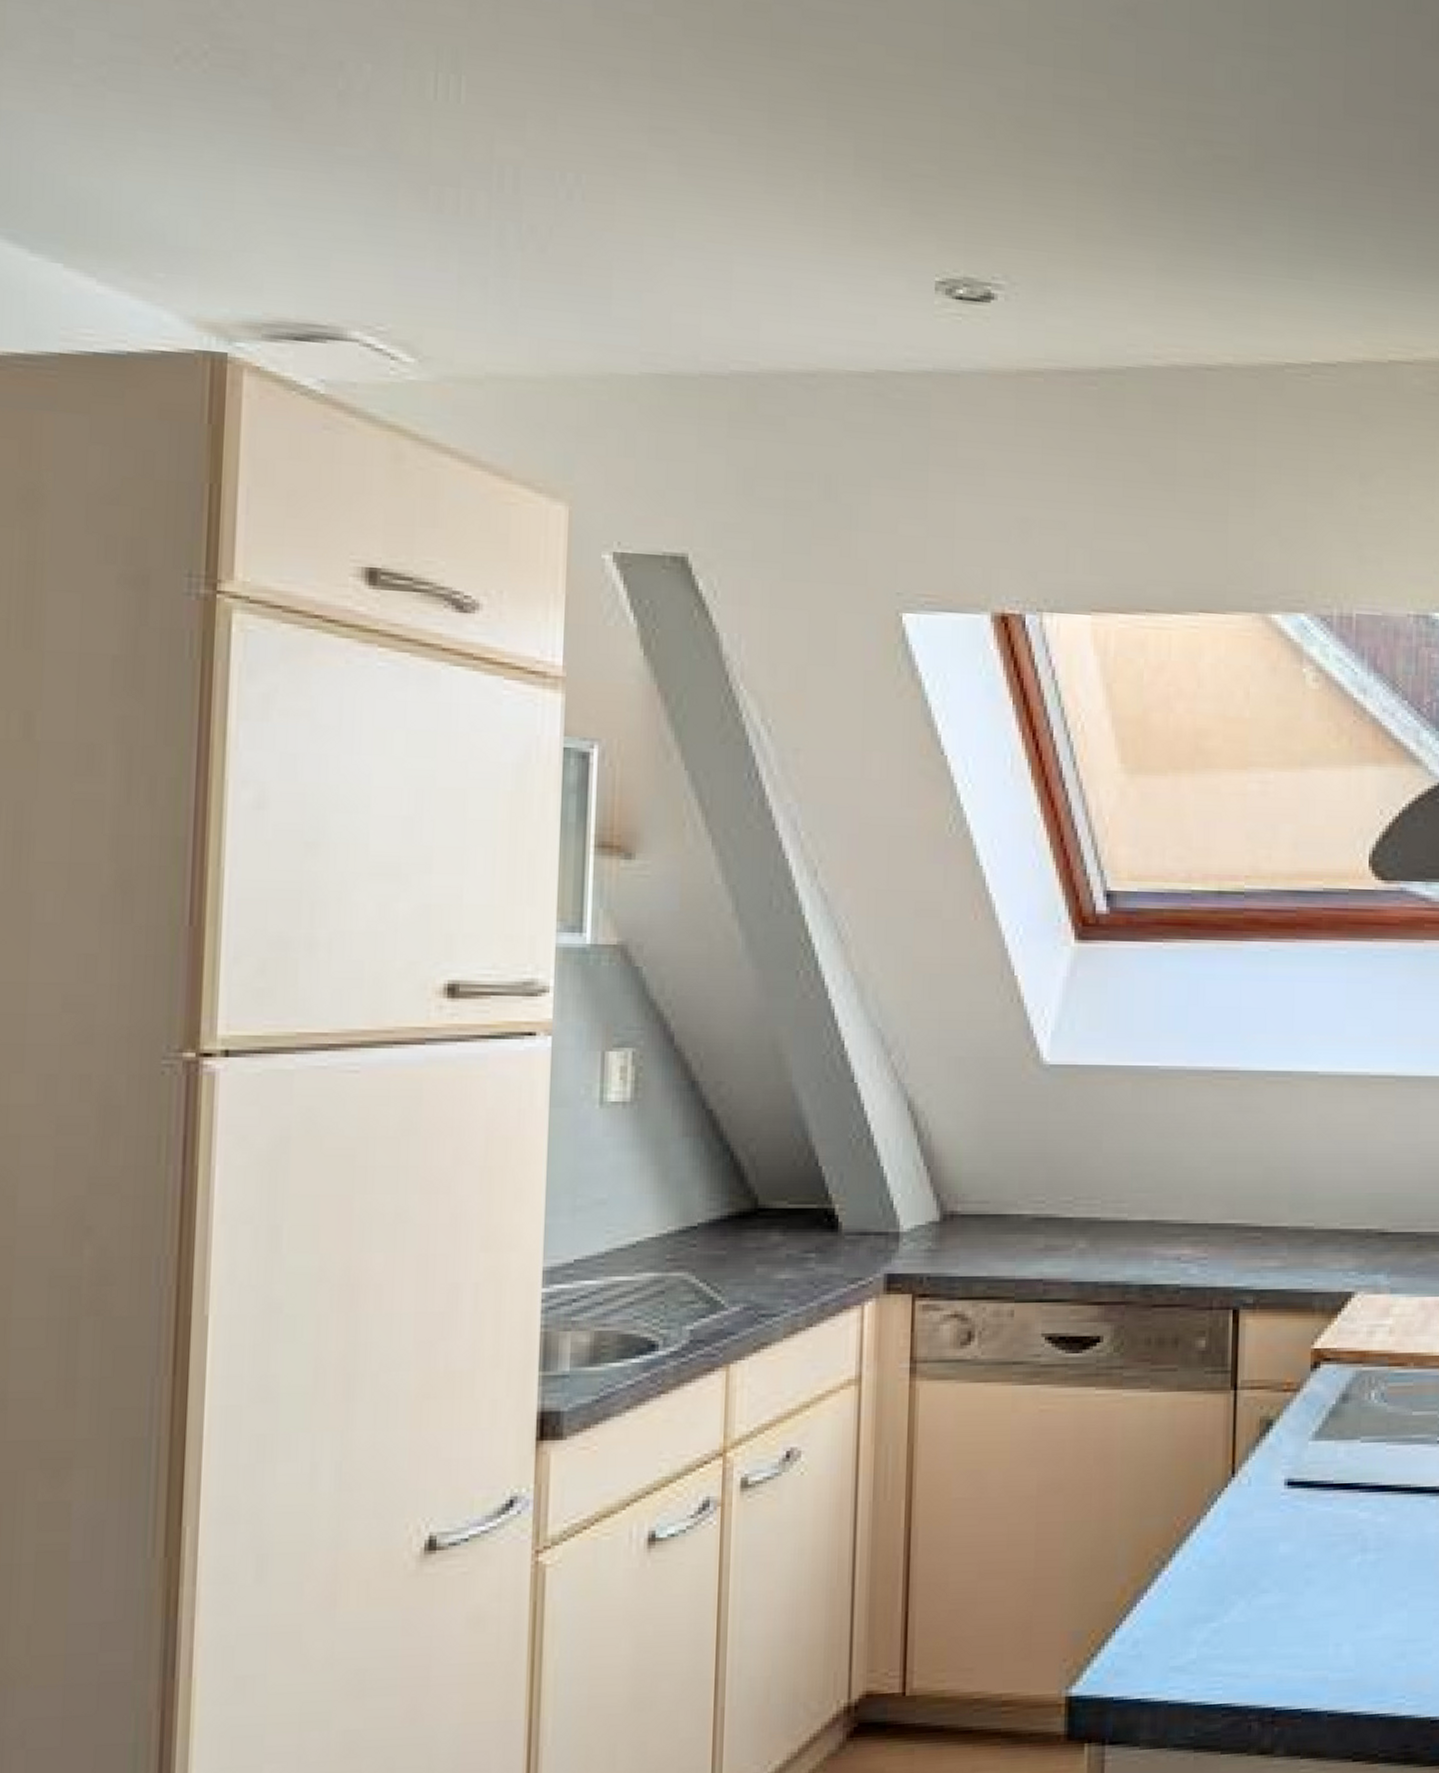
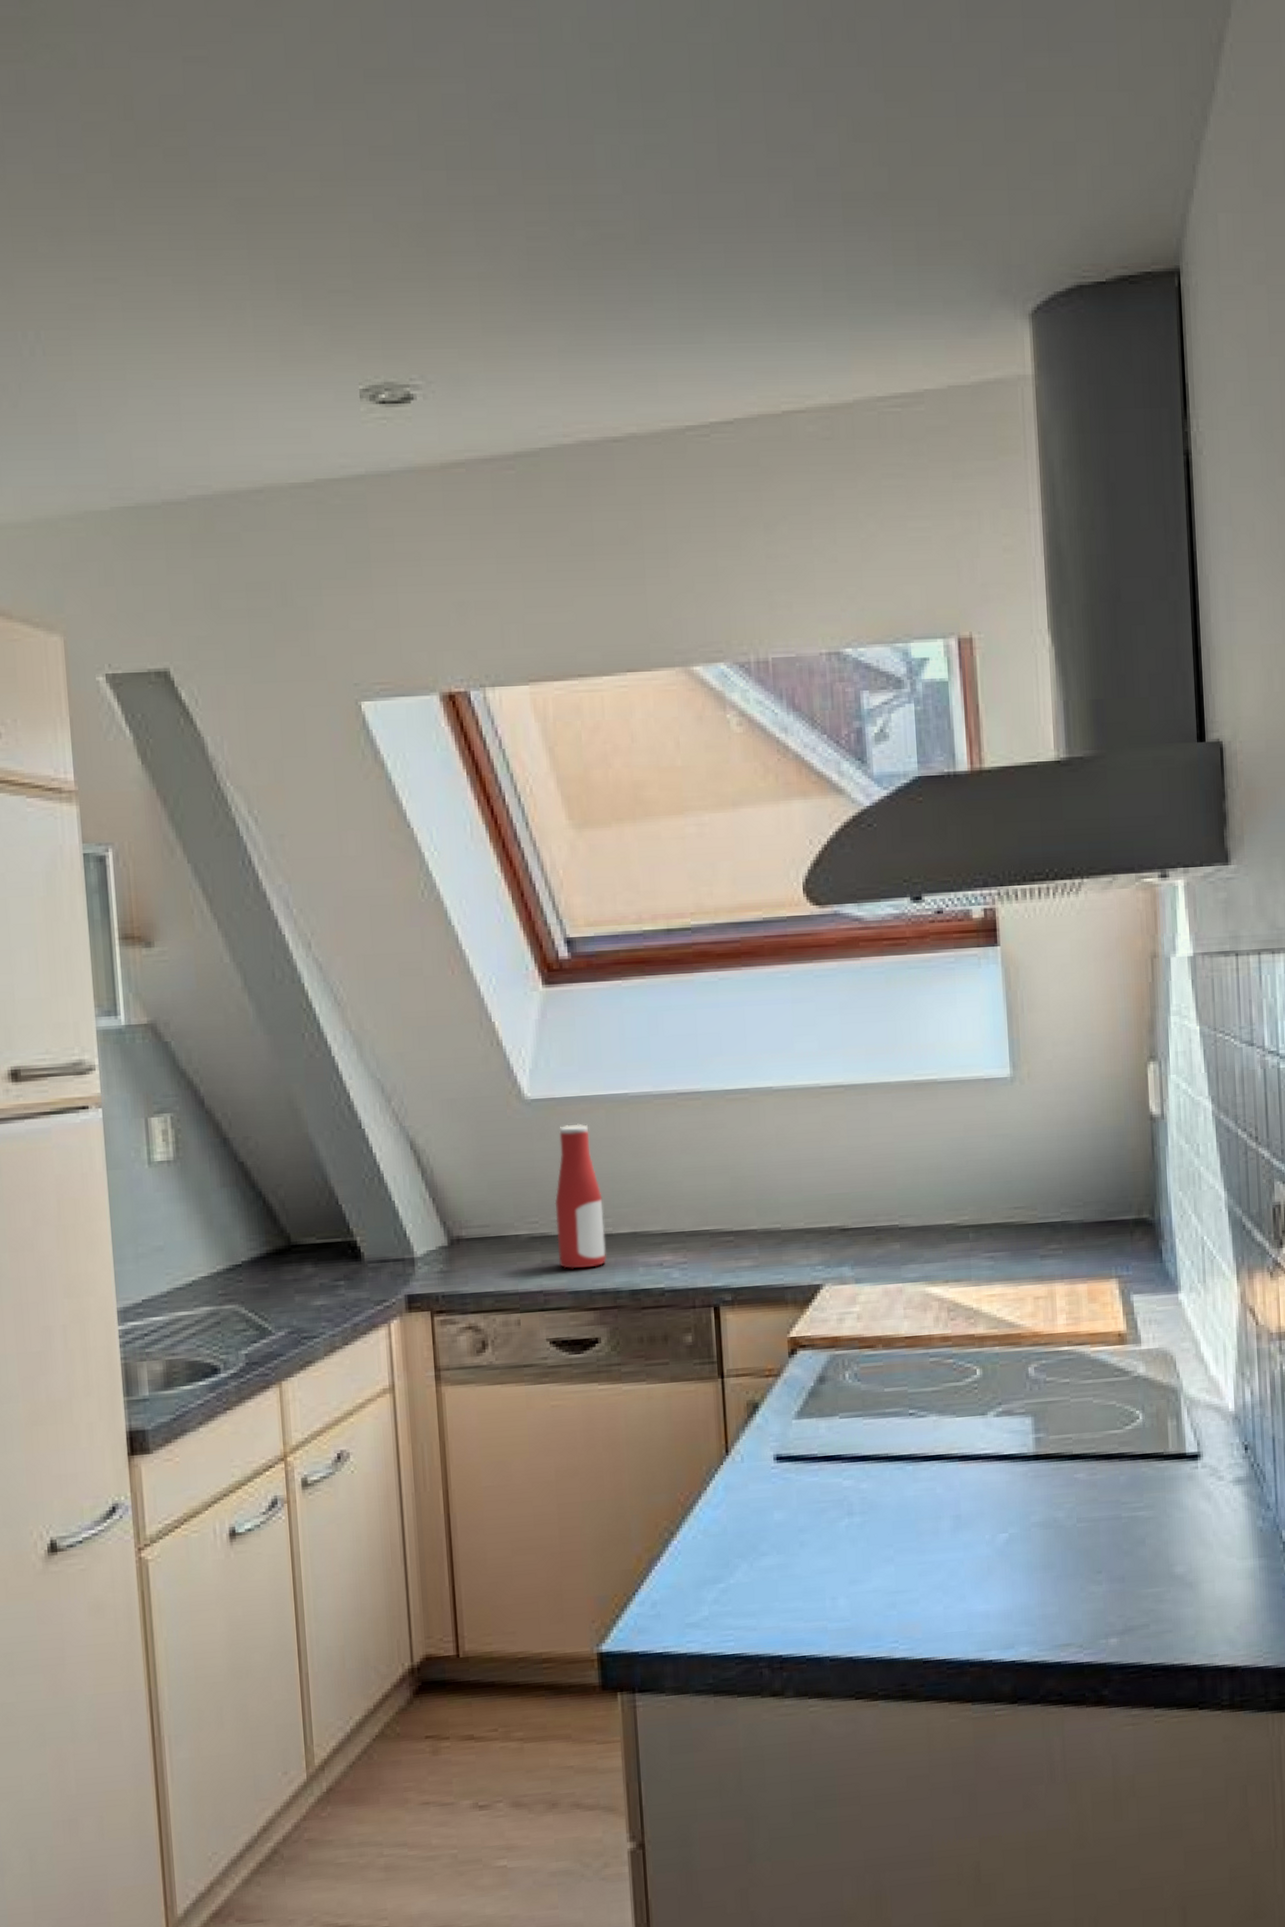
bottle: none [1064,1095,1120,1257] -> present [555,1123,606,1269]

